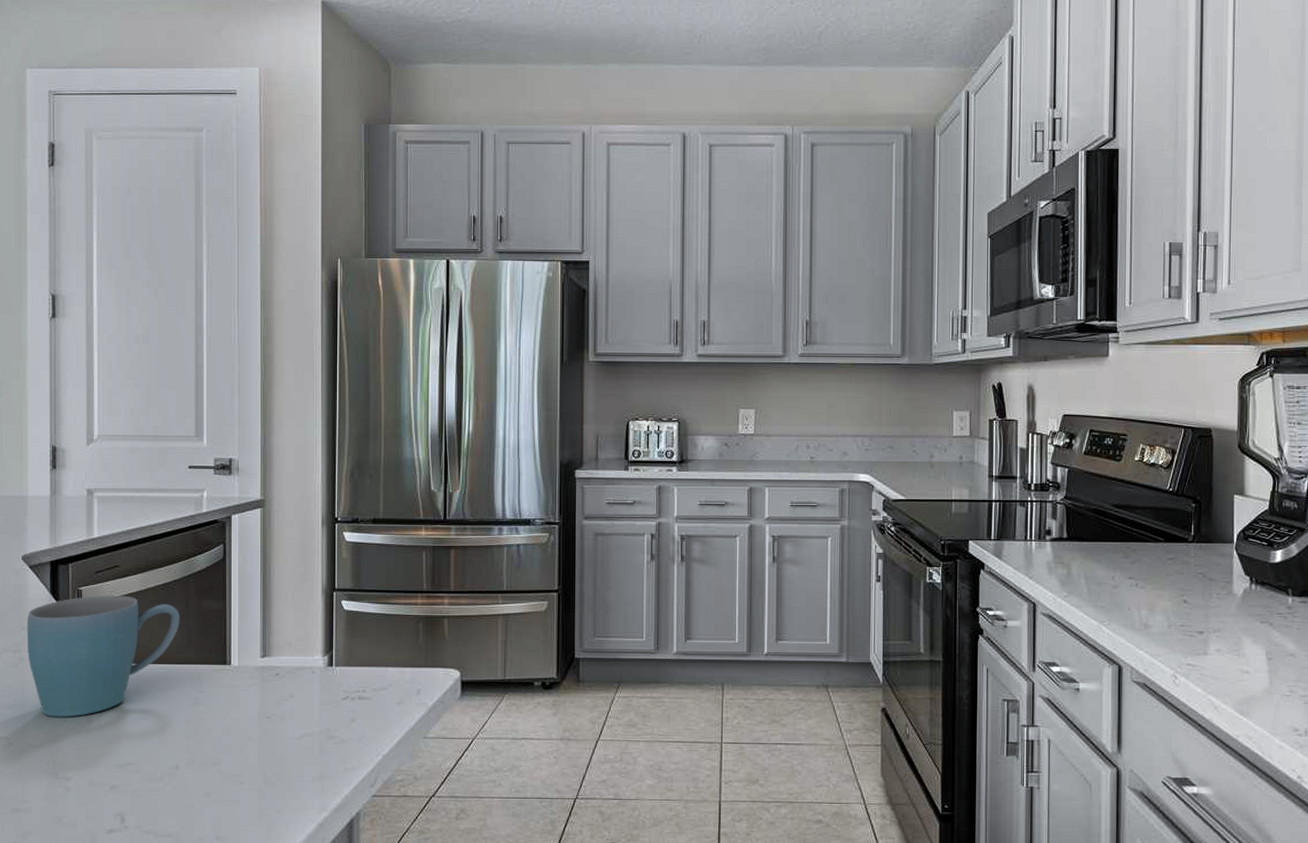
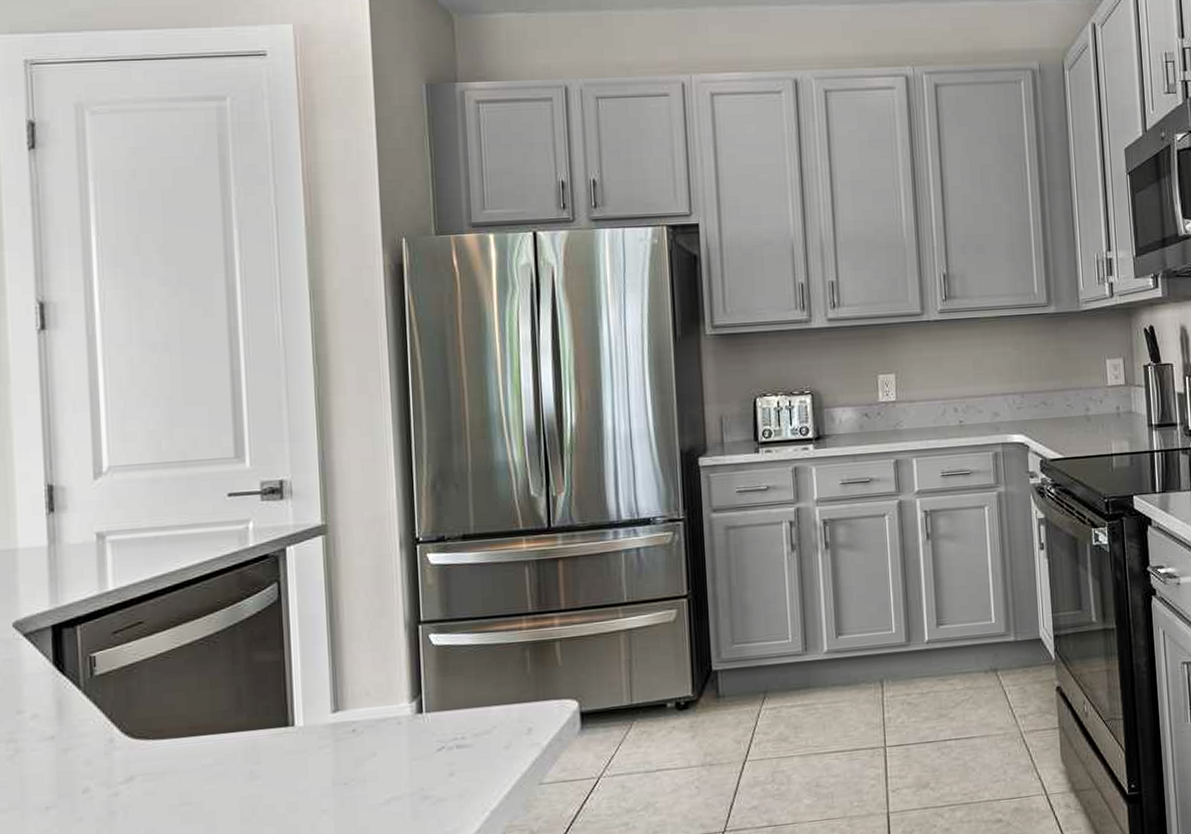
mug: present [26,595,180,717] -> none [22,657,226,818]

